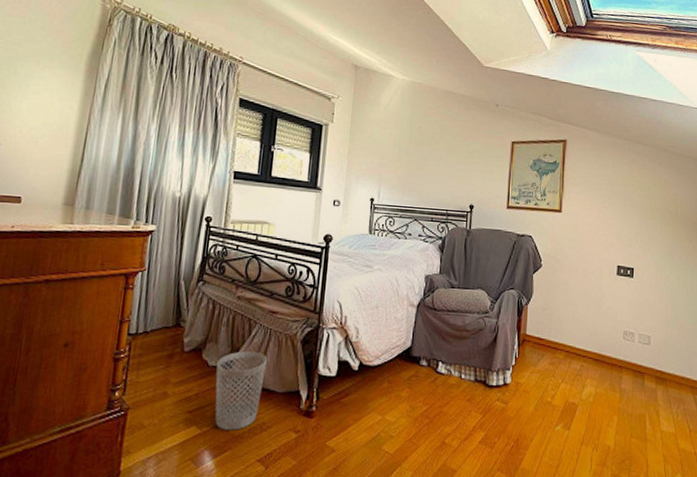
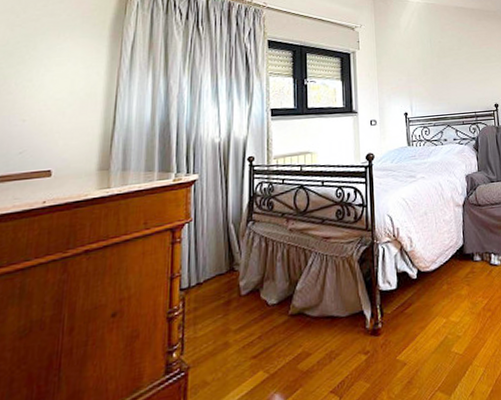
wastebasket: present [215,351,268,430] -> none [275,280,328,368]

